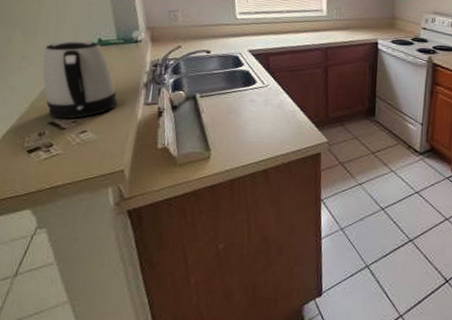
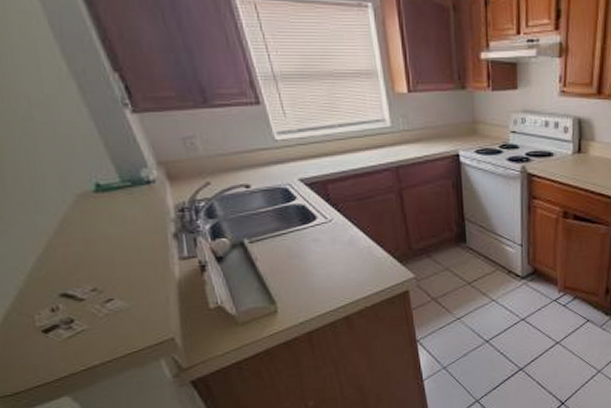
kettle: present [42,40,118,119] -> none [24,187,145,289]

